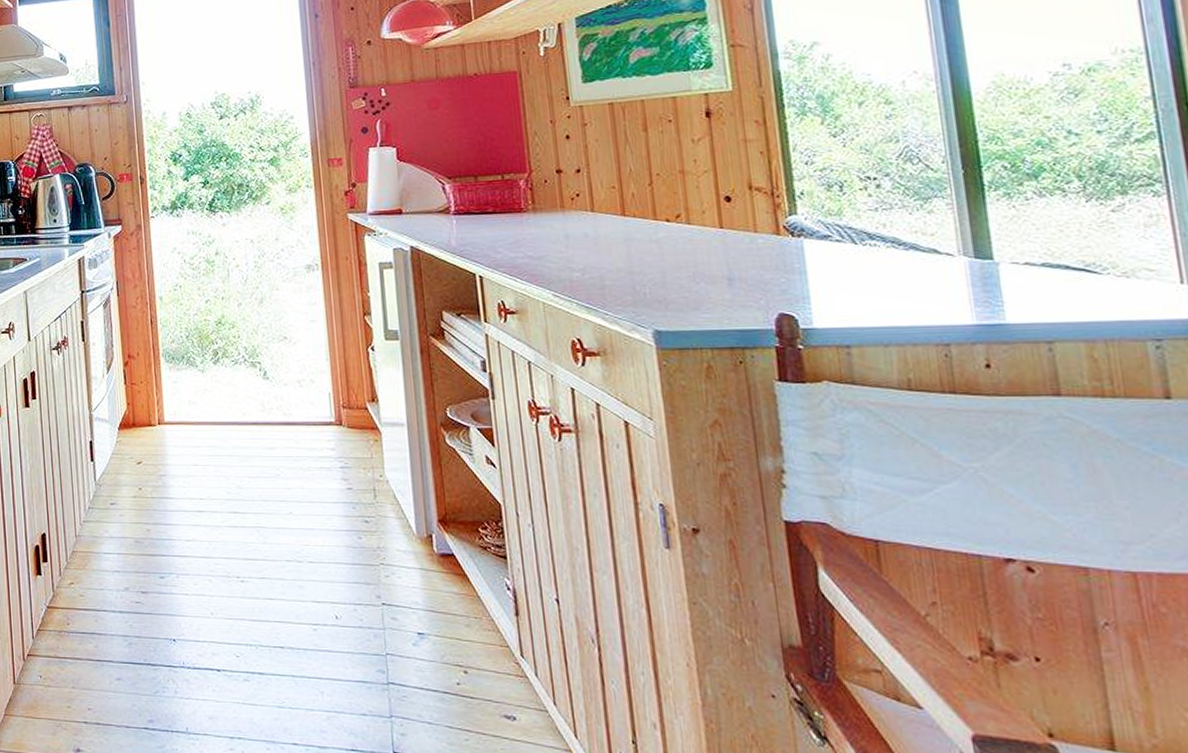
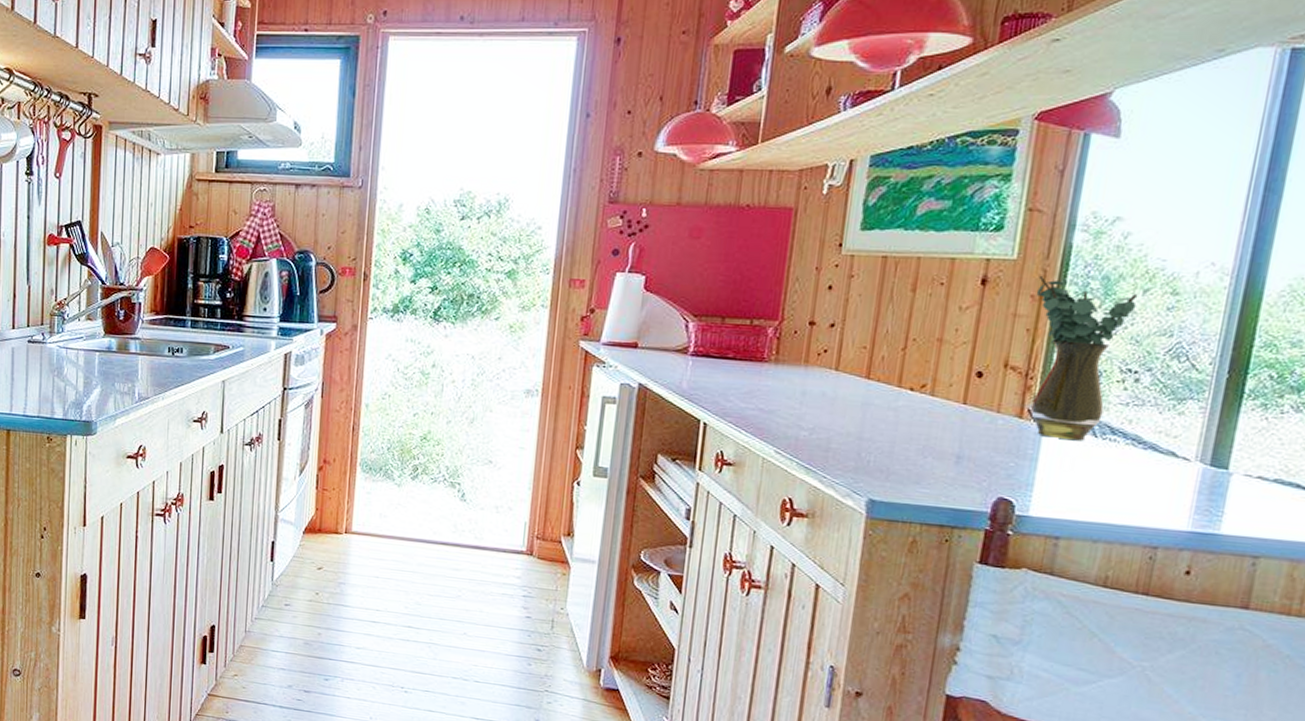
vase: none [757,102,856,250] -> present [1031,275,1138,441]

